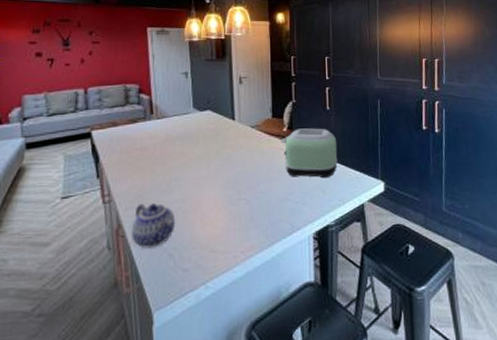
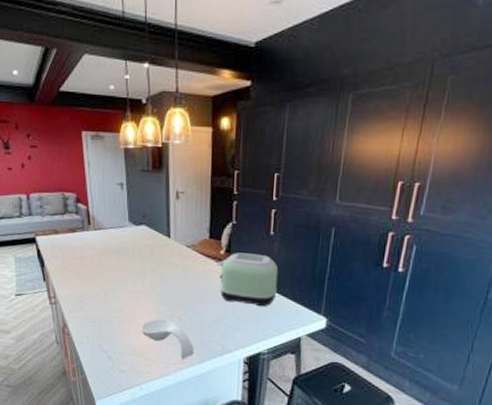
teapot: present [131,203,176,249] -> none [75,308,113,348]
spoon rest: none [206,203,263,245] -> present [141,319,194,359]

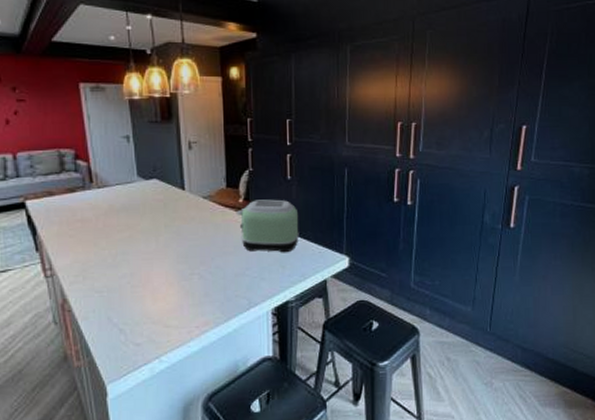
spoon rest: present [141,319,194,359] -> none [157,278,218,320]

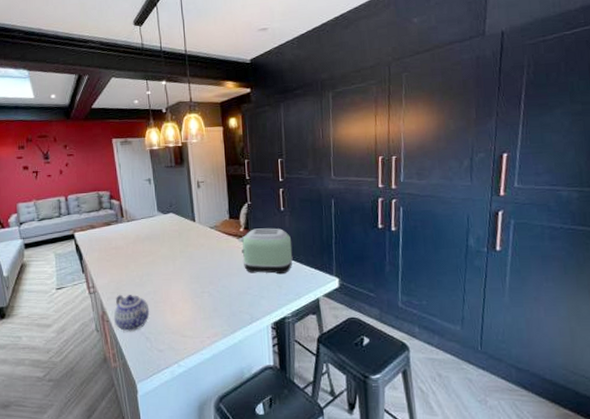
teapot: none [77,277,125,323] -> present [113,294,150,332]

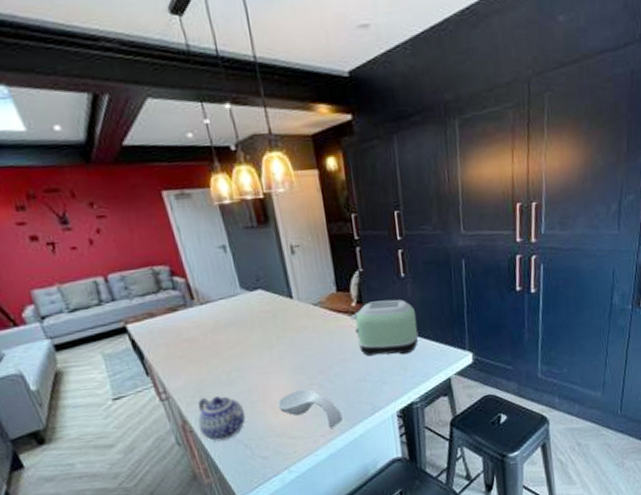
spoon rest: none [175,296,226,332] -> present [277,389,343,428]

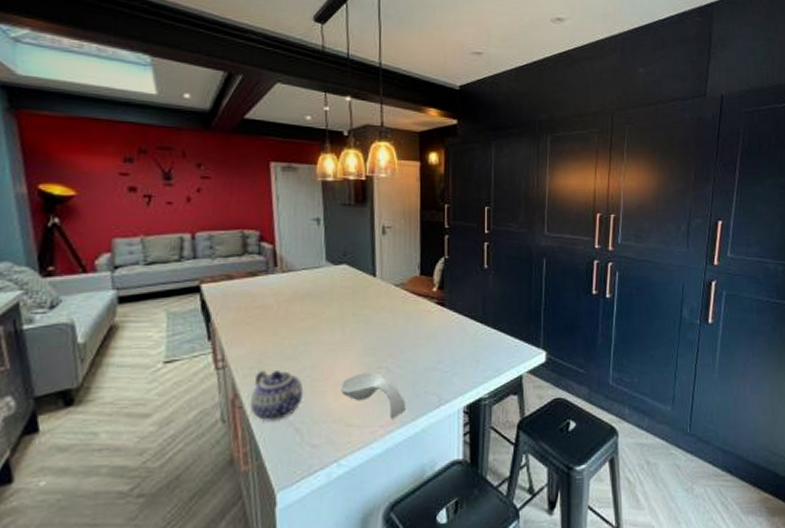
toaster: present [349,299,419,357] -> none [429,289,495,346]

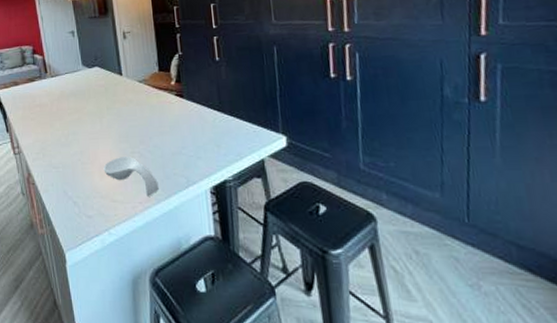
teapot: present [249,370,304,422] -> none [39,155,77,196]

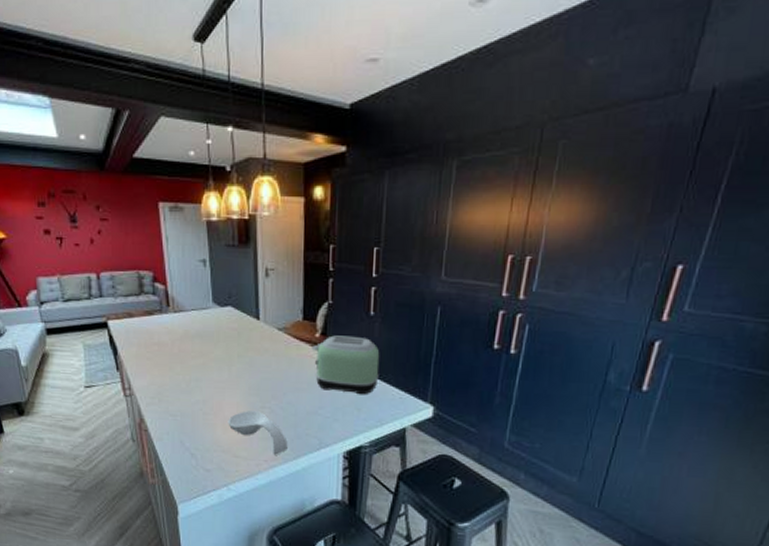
toaster: none [169,80,232,133] -> present [311,335,380,395]

